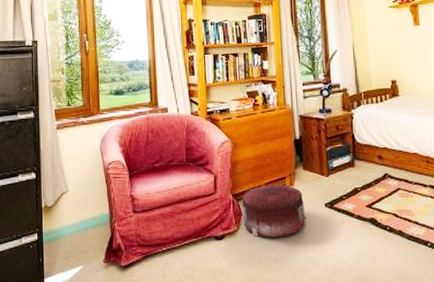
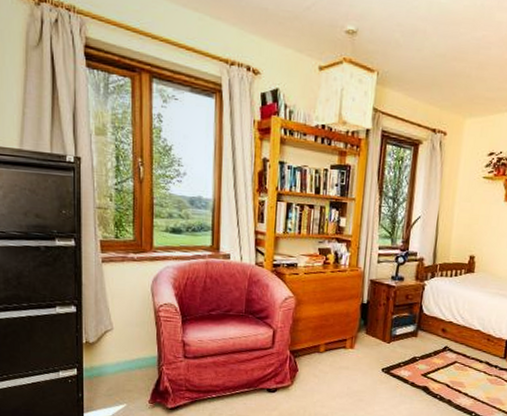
pouf: present [242,183,306,238] -> none [298,344,362,396]

